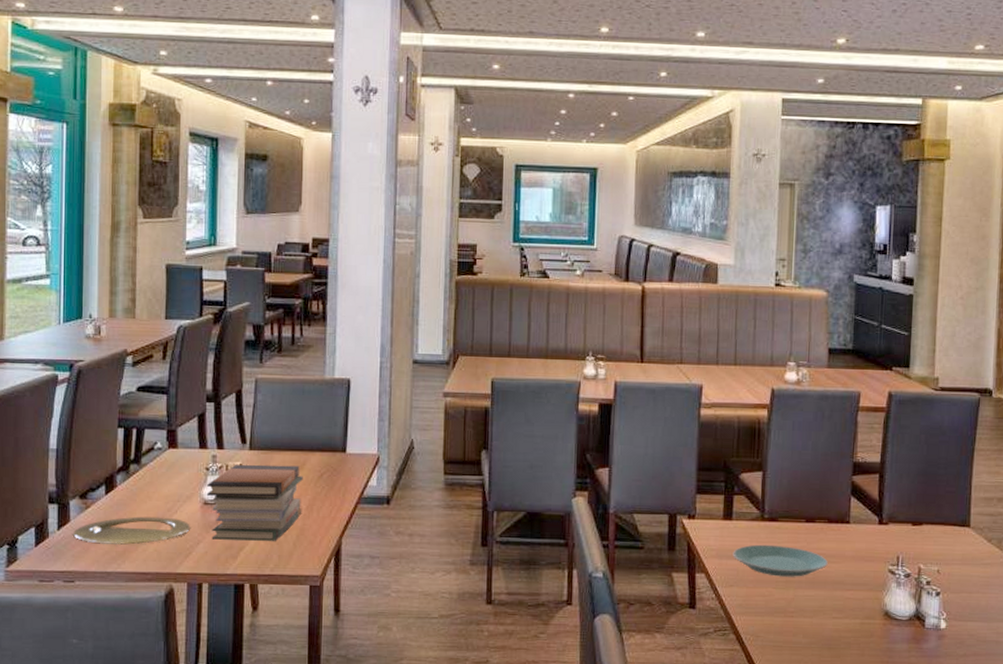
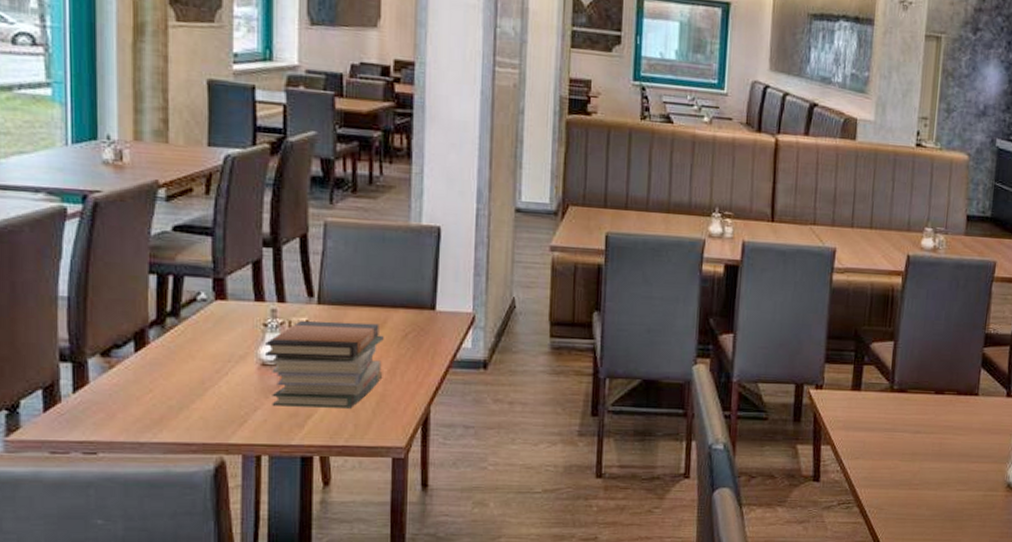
plate: present [73,516,190,545] -> none [94,378,245,411]
plate: present [733,544,828,577] -> none [860,416,955,449]

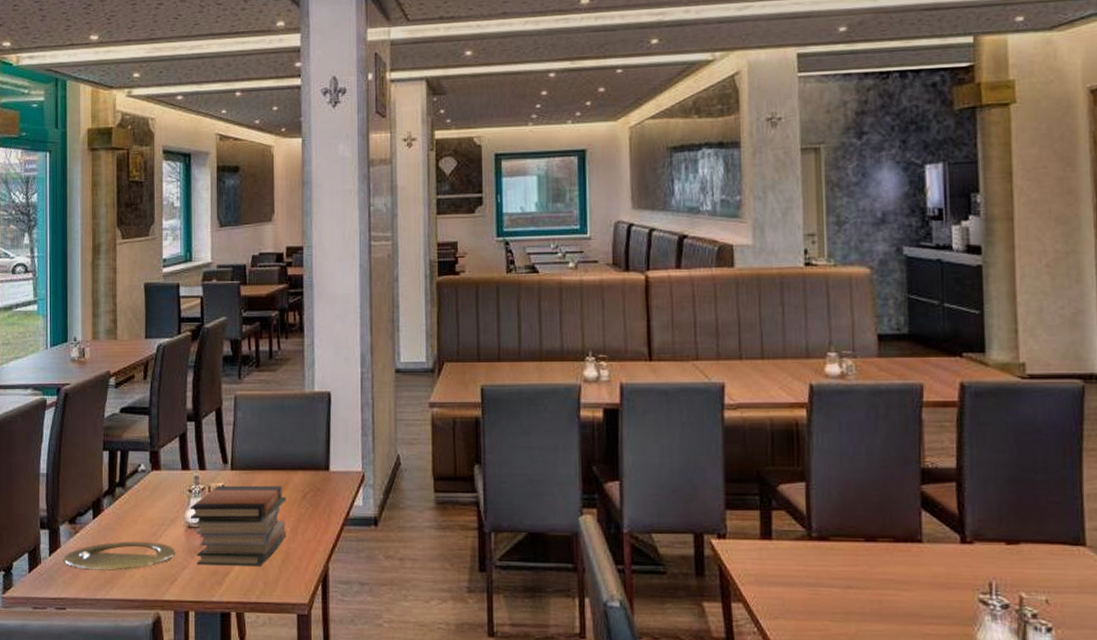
plate: none [94,378,245,411] -> present [64,541,175,571]

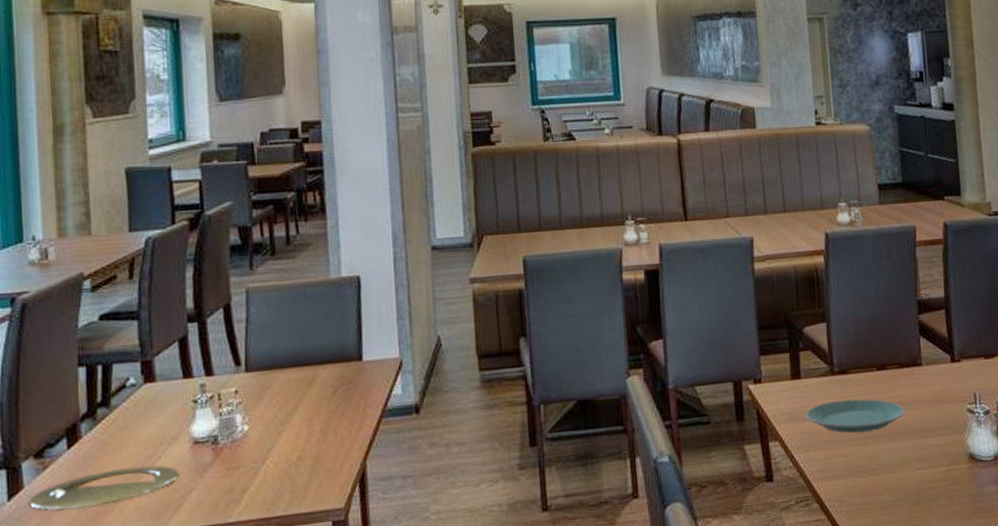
book stack: present [189,485,287,566] -> none [195,383,316,484]
plate: none [775,568,898,608] -> present [805,399,905,434]

